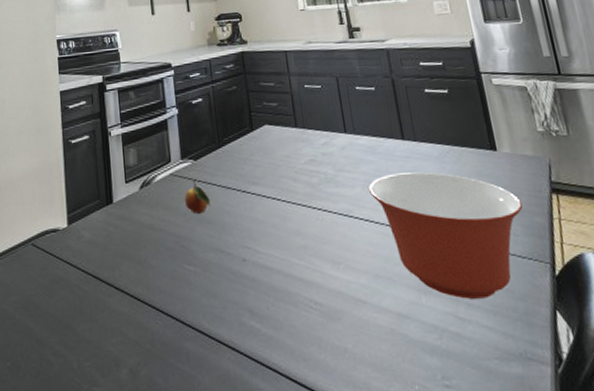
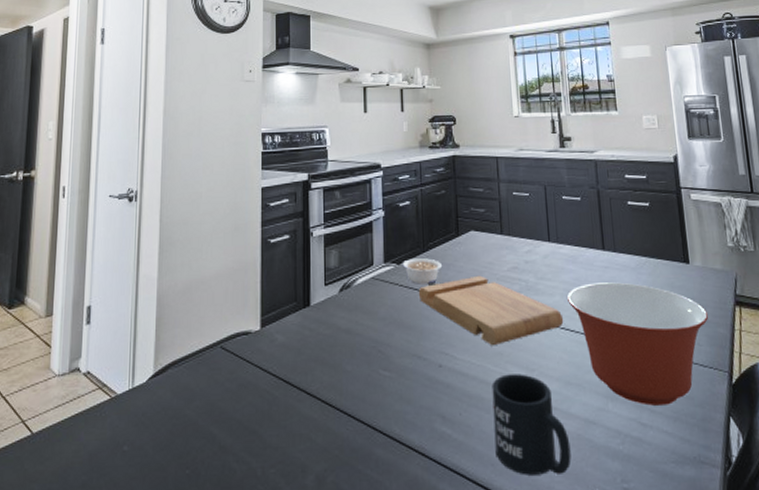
fruit: present [184,181,210,214] -> none [384,285,410,319]
legume: none [199,153,238,180] -> present [402,258,442,284]
cutting board: none [217,169,368,240] -> present [418,275,564,346]
mug: none [297,267,387,371] -> present [492,374,571,475]

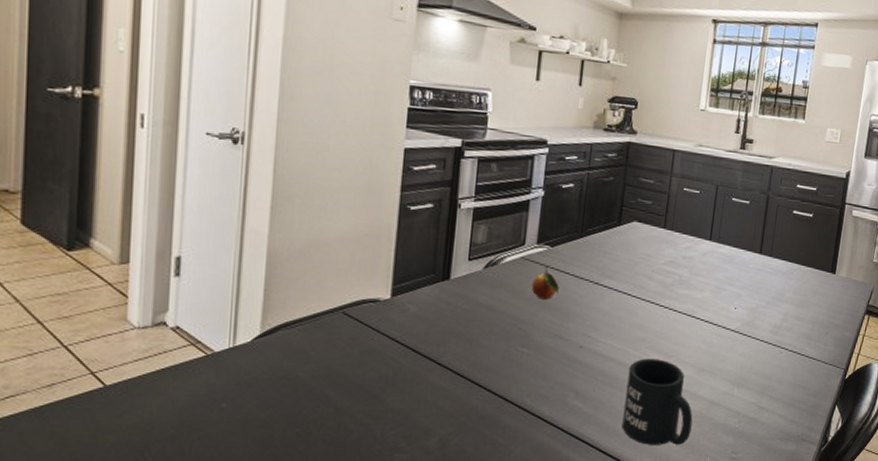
fruit: none [384,285,410,319] -> present [531,267,559,300]
legume: present [402,258,442,284] -> none [556,242,598,269]
cutting board: present [418,275,564,346] -> none [569,265,710,333]
mixing bowl: present [567,282,709,406] -> none [716,283,841,393]

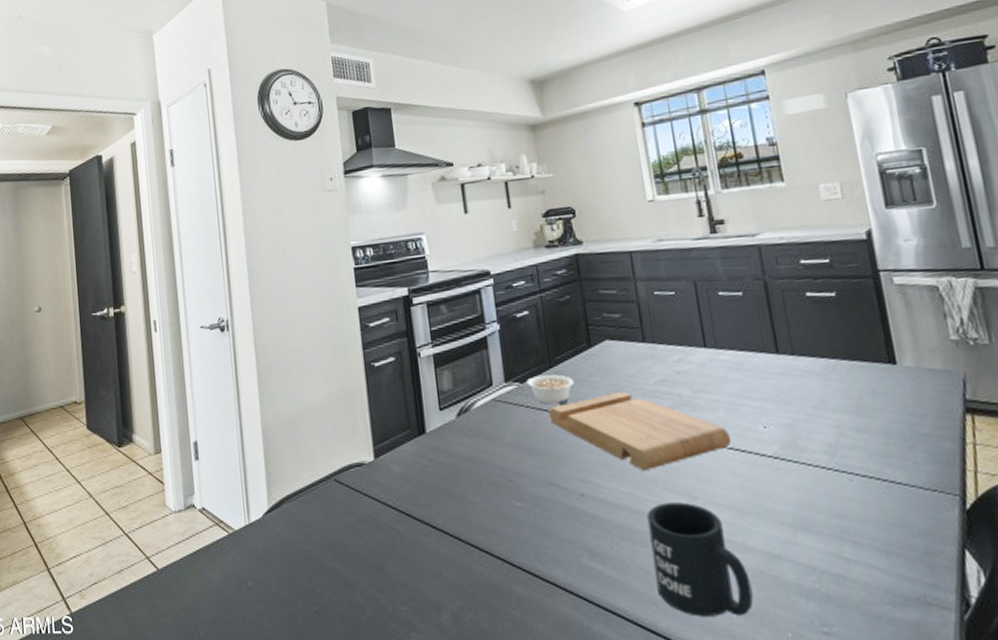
fruit: present [531,267,559,300] -> none [509,406,541,444]
legume: none [556,242,598,269] -> present [526,374,574,405]
cutting board: none [569,265,710,333] -> present [548,391,732,472]

